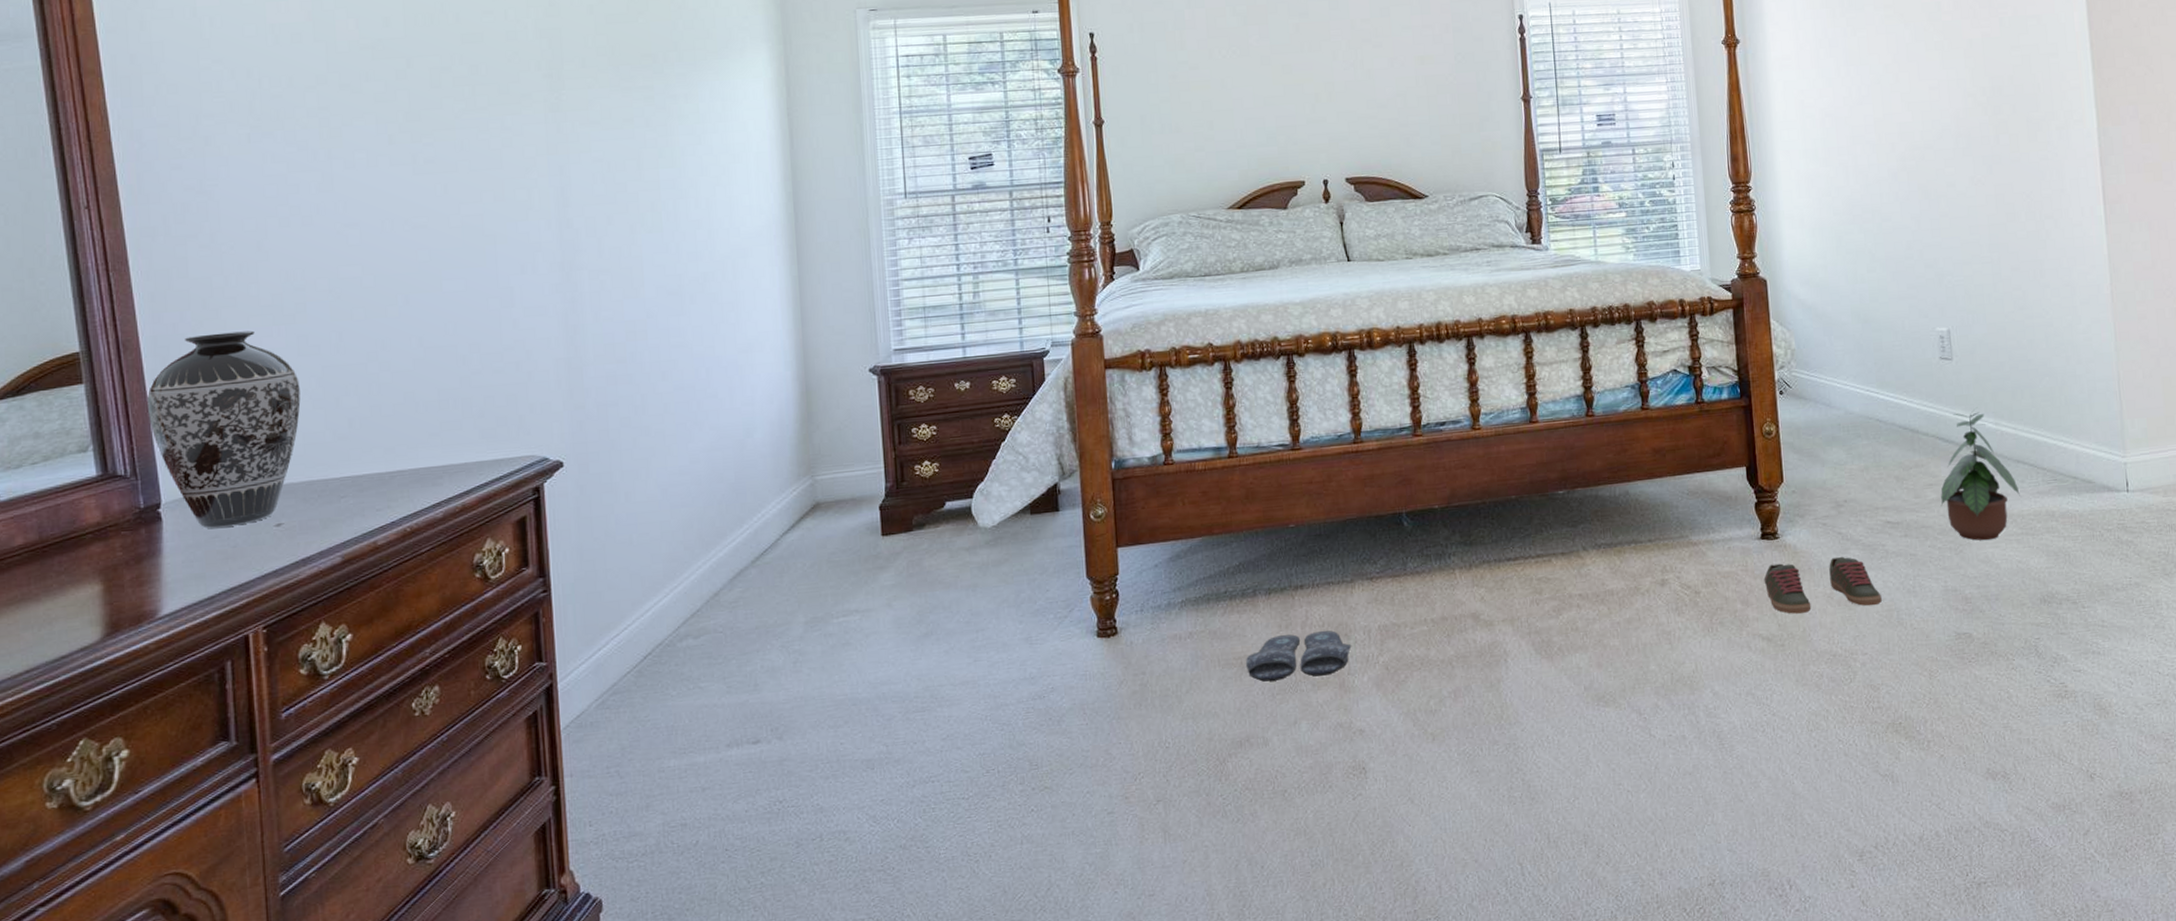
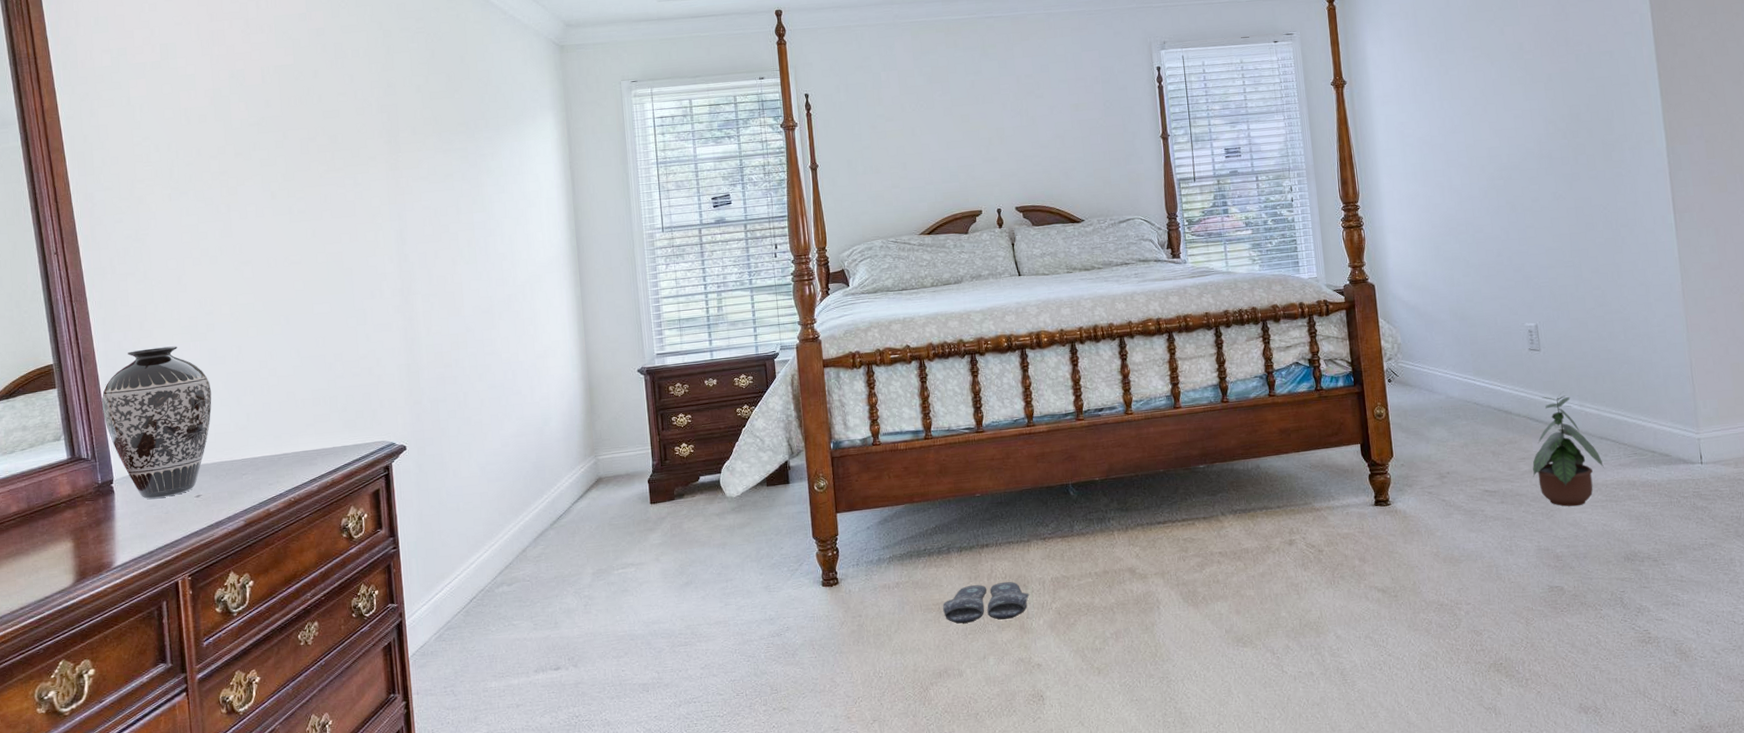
shoe: present [1763,556,1882,614] -> none [1378,520,1482,570]

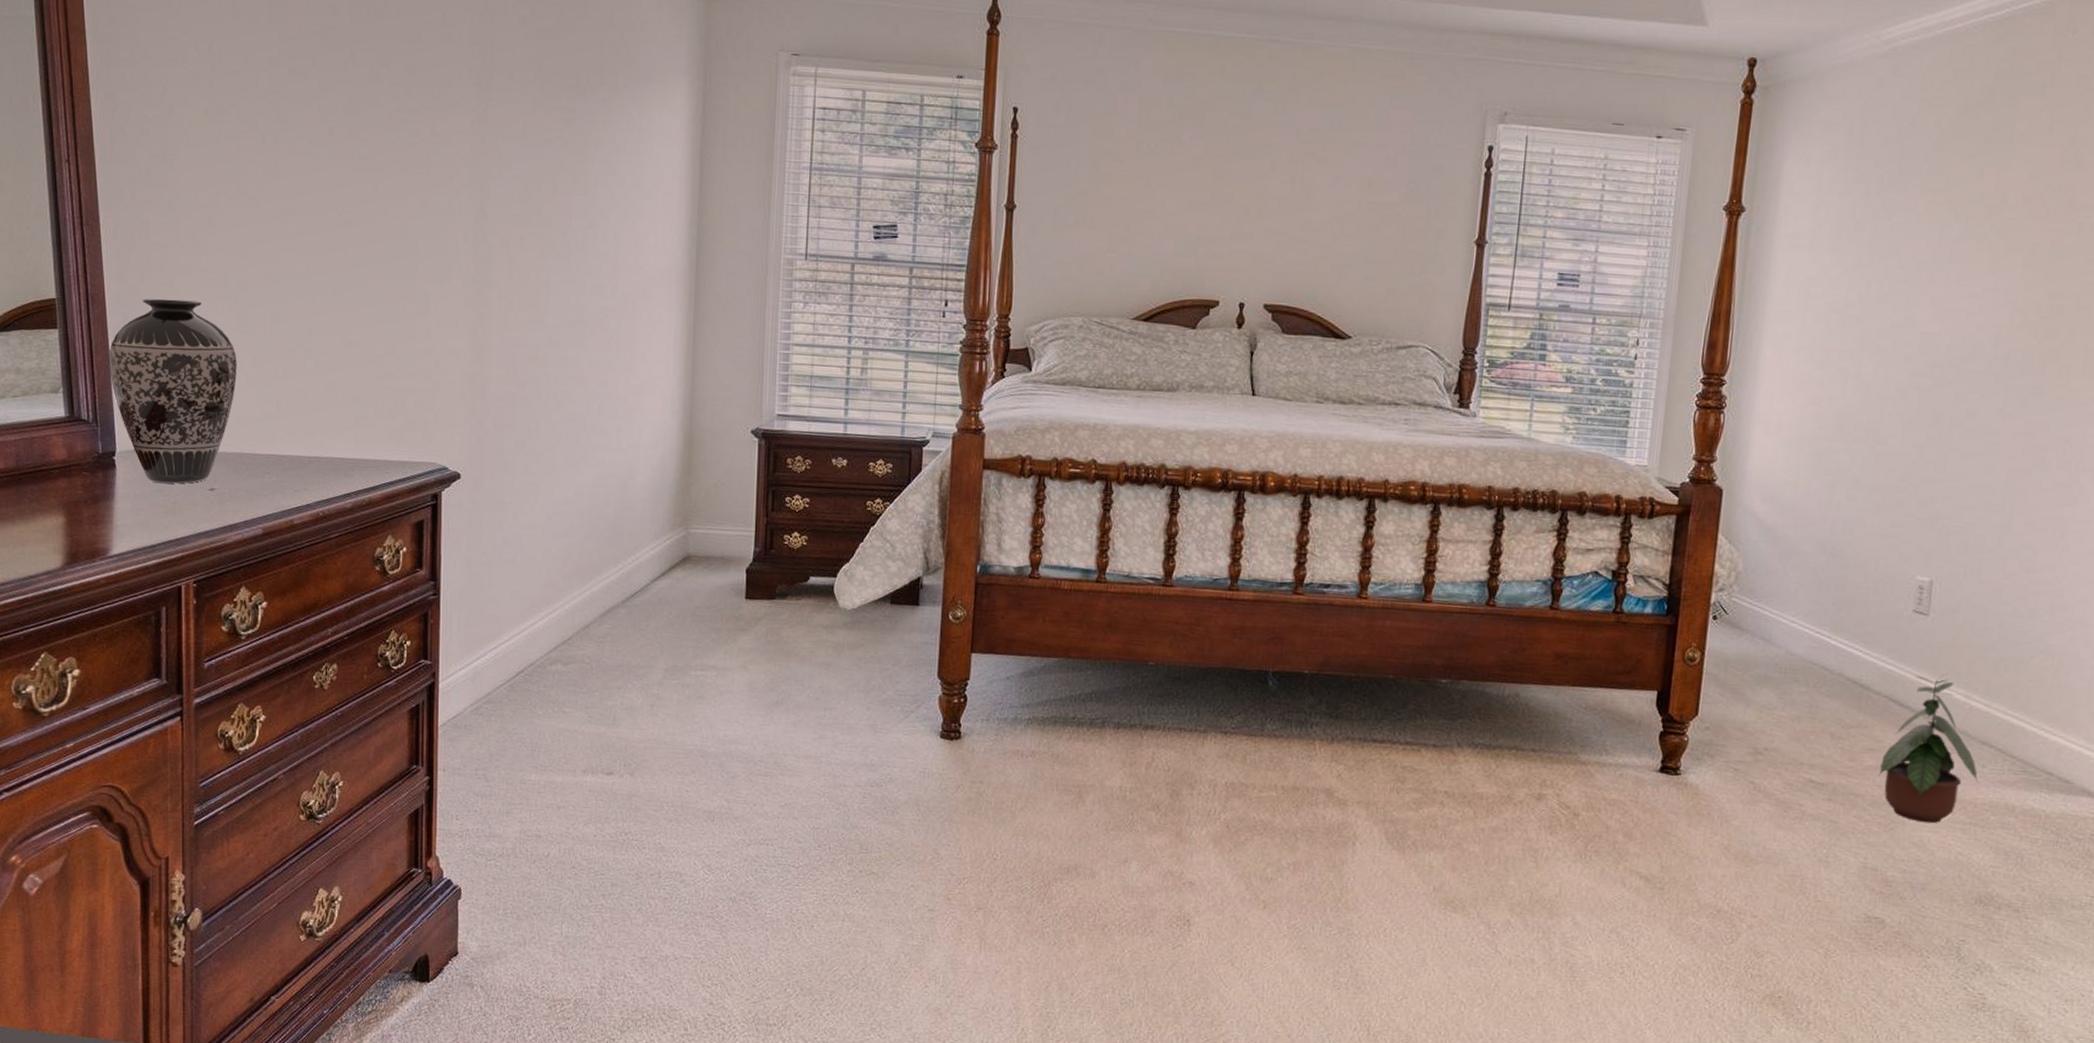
slippers: present [943,581,1030,624] -> none [1084,771,1195,821]

